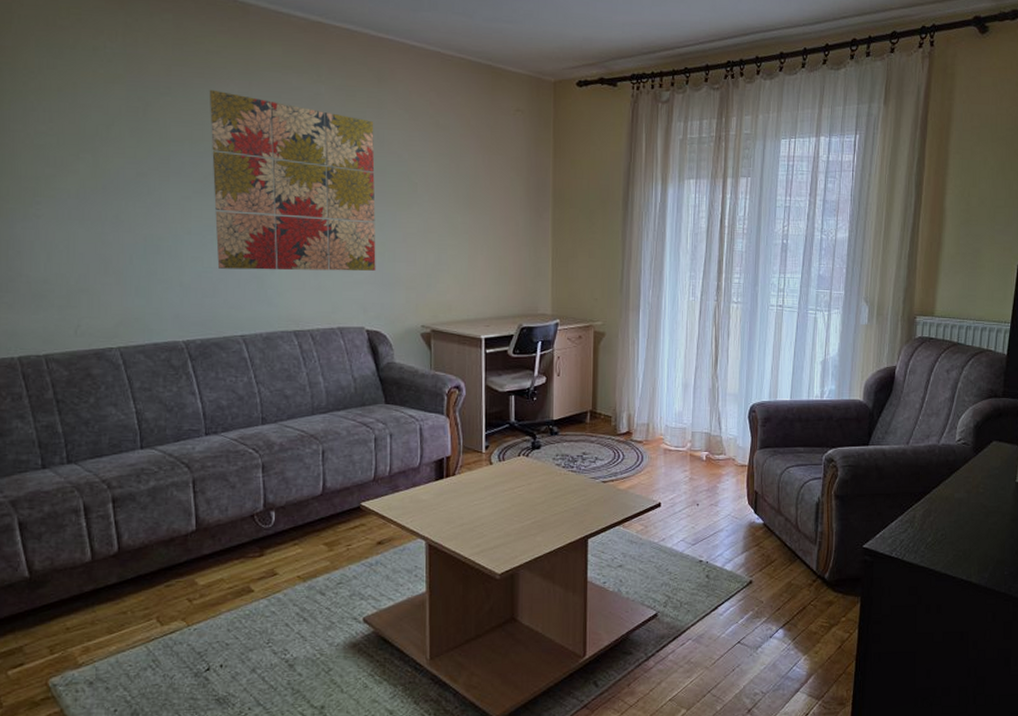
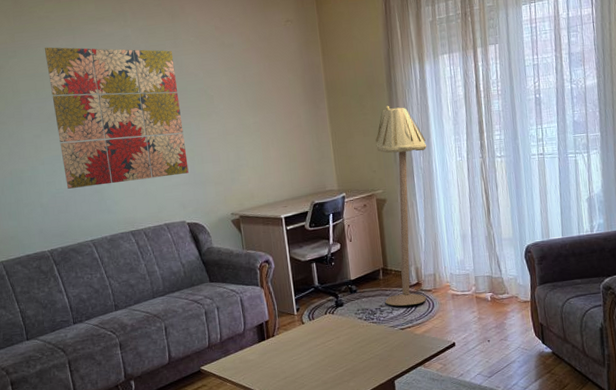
floor lamp: none [589,227,659,457] -> present [375,105,427,306]

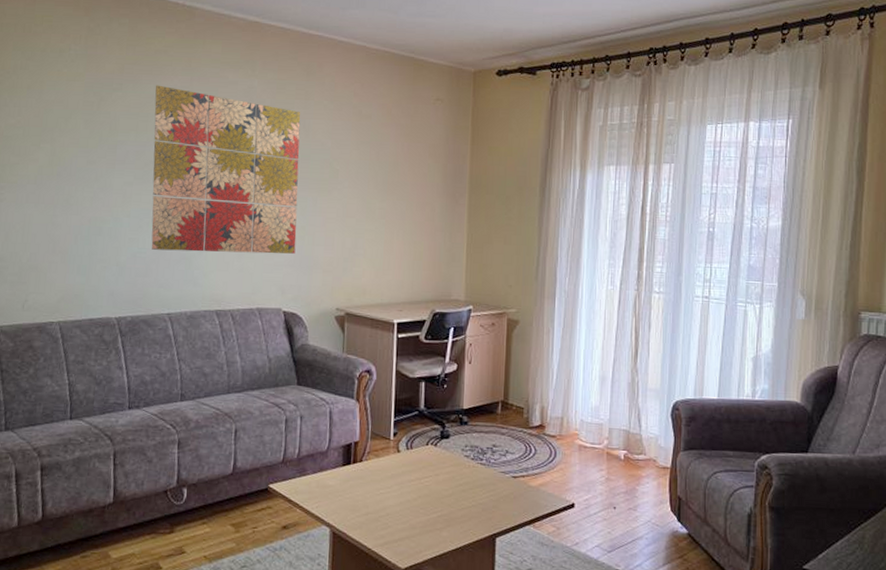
floor lamp: present [375,105,427,306] -> none [499,213,576,451]

